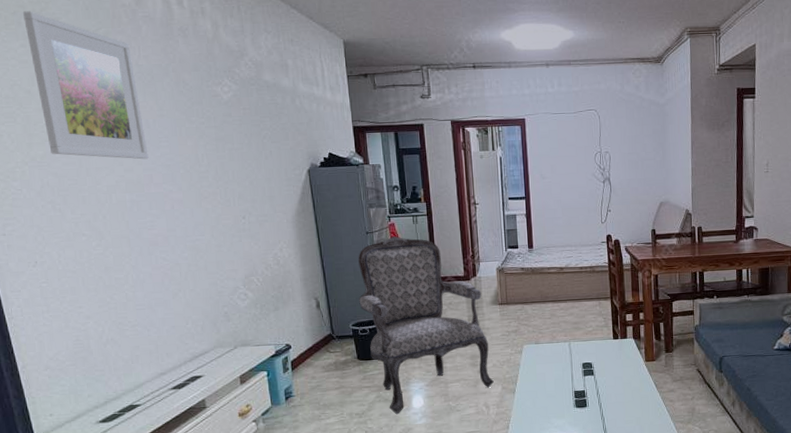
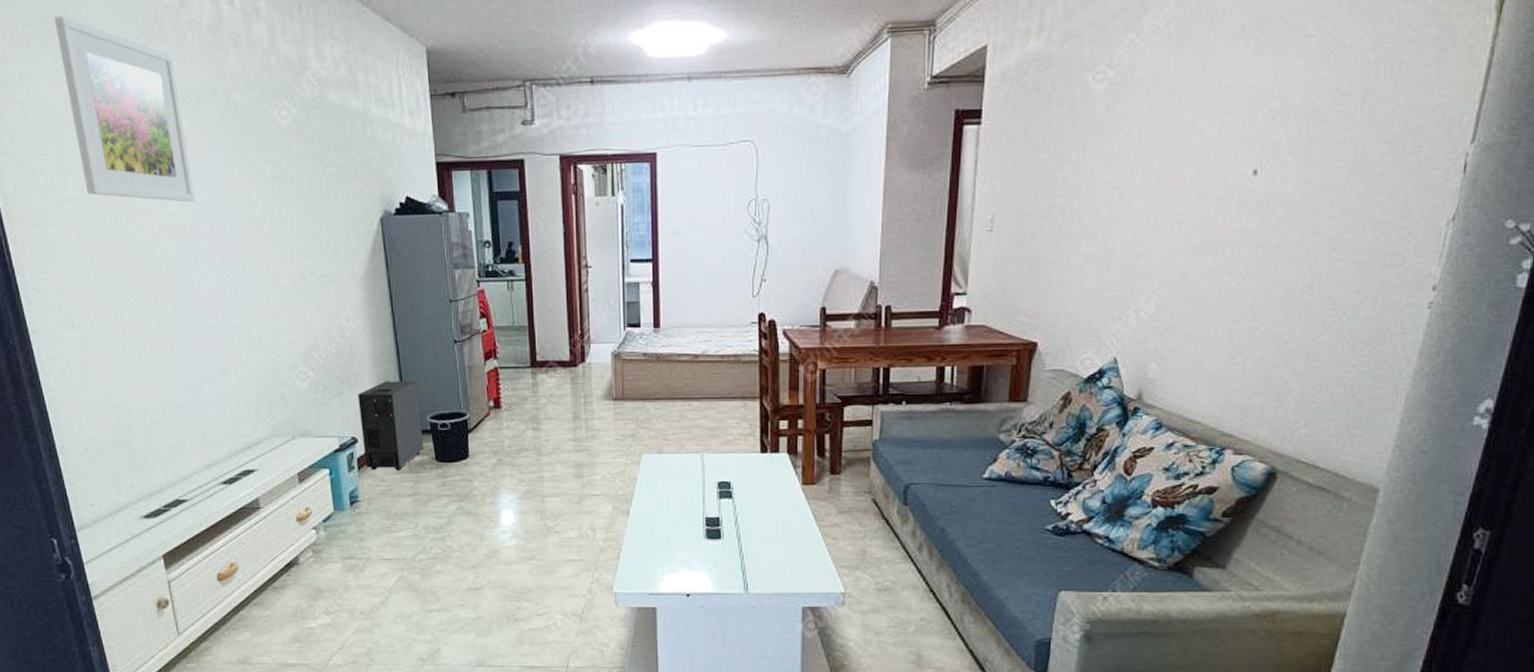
speaker: none [291,296,348,370] -> present [358,381,425,471]
armchair: present [358,236,494,415] -> none [439,306,603,532]

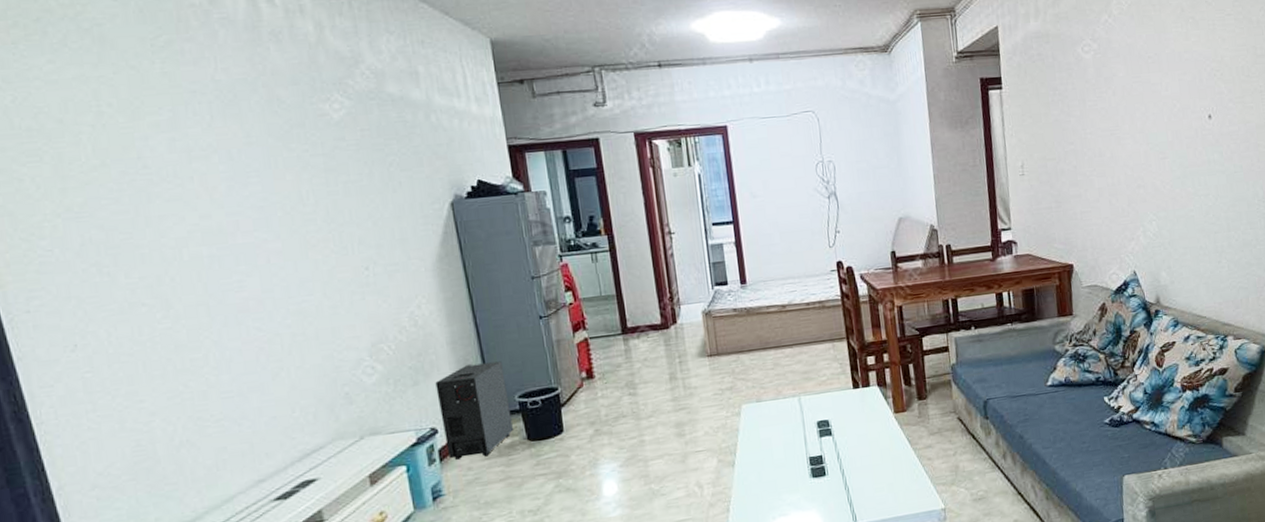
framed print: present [54,16,195,203] -> none [50,16,233,202]

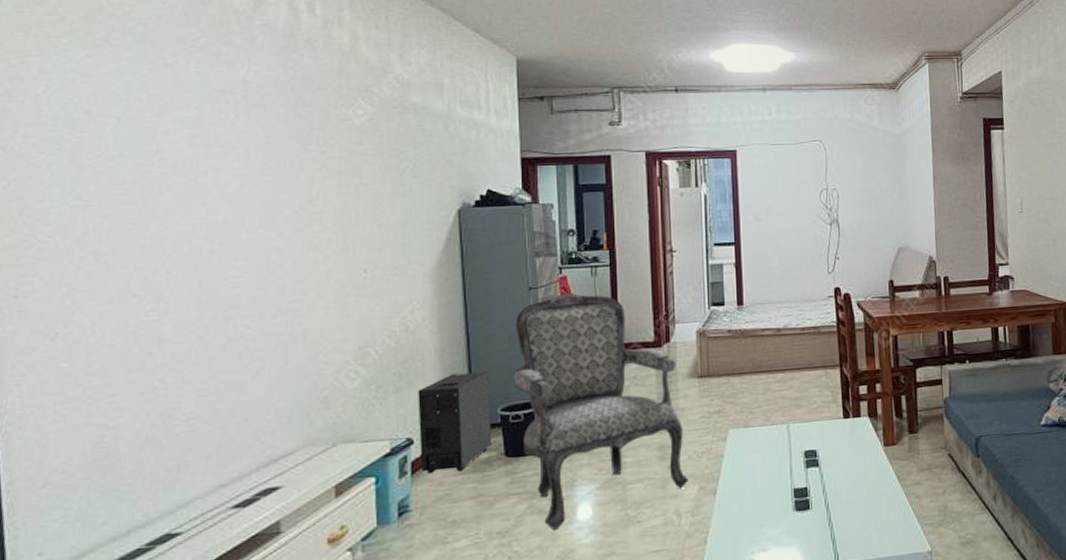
armchair: none [522,279,707,507] -> present [513,292,688,531]

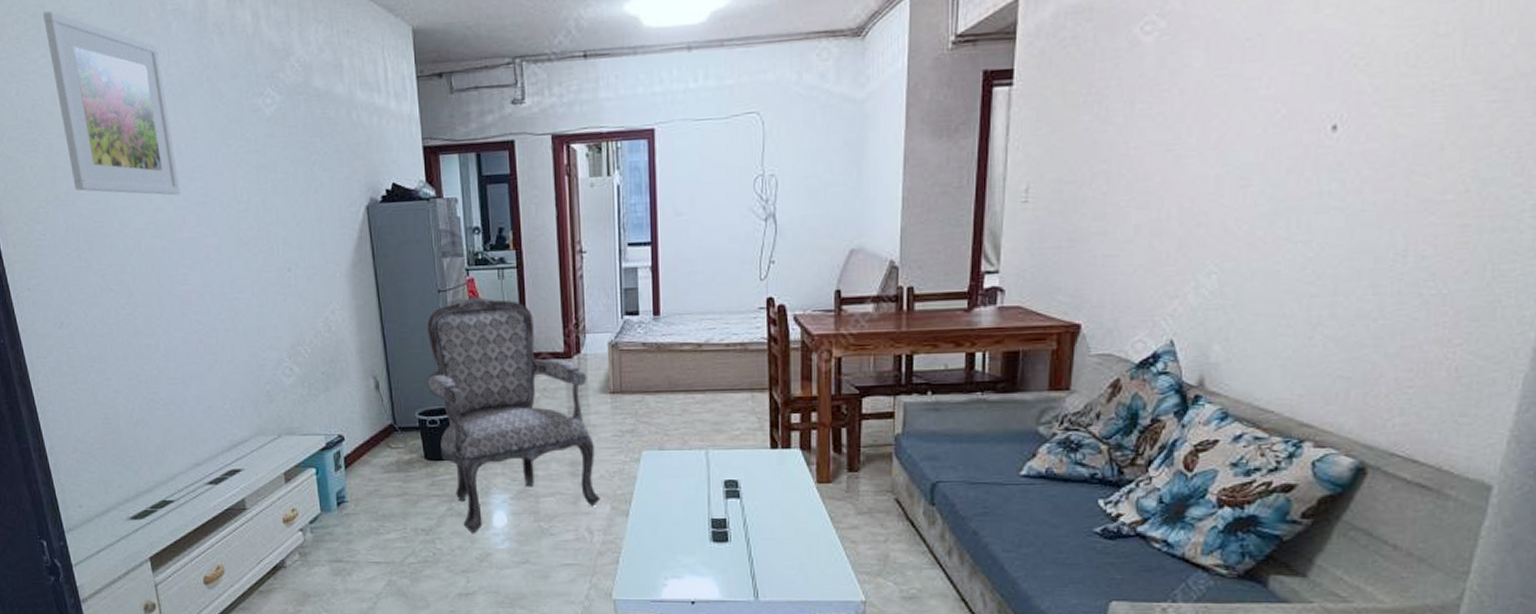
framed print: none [97,15,244,198] -> present [43,11,181,196]
speaker: present [418,372,493,473] -> none [344,375,413,470]

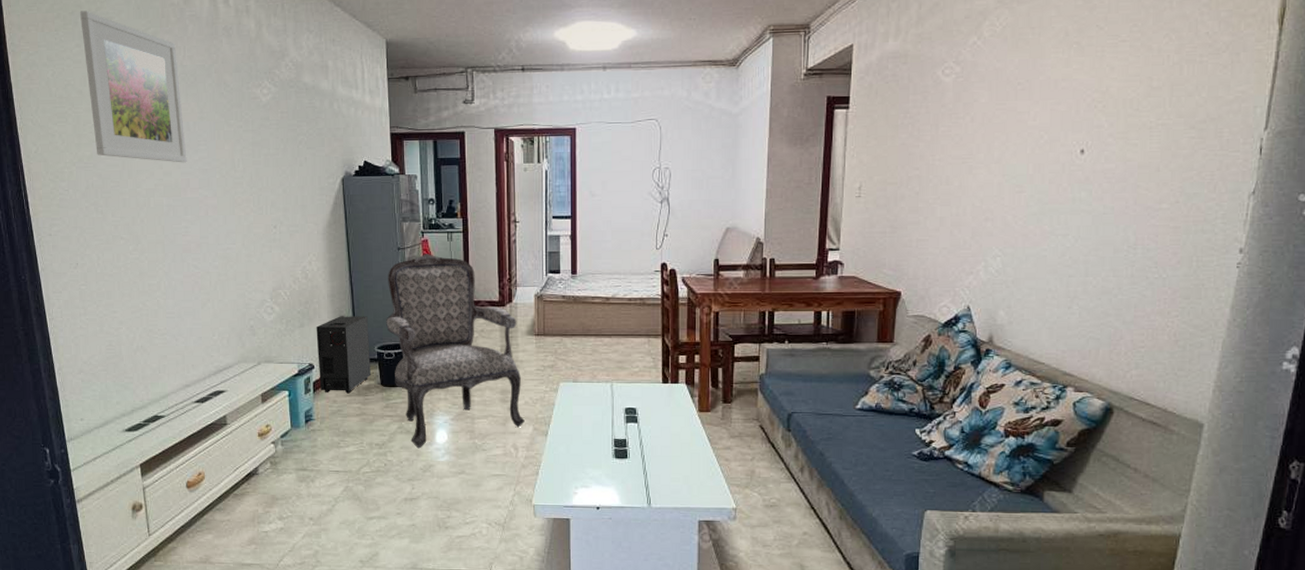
speaker: none [344,375,413,470] -> present [316,316,372,394]

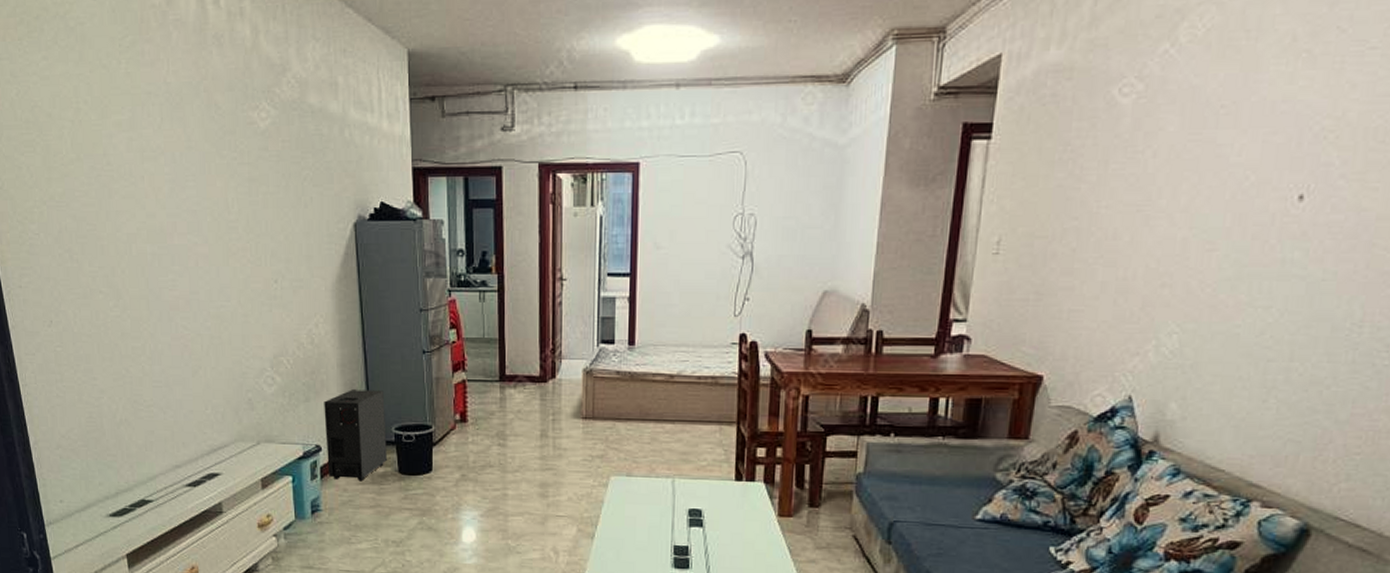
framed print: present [80,10,187,163] -> none [46,14,173,203]
armchair: present [386,254,525,449] -> none [405,317,567,549]

